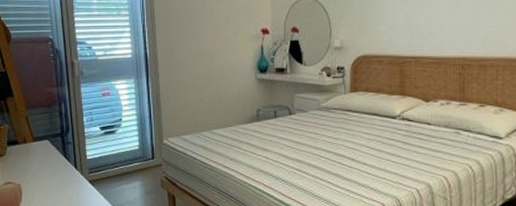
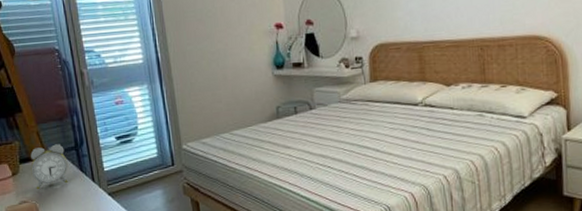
alarm clock: none [17,130,53,173] -> present [31,144,68,190]

